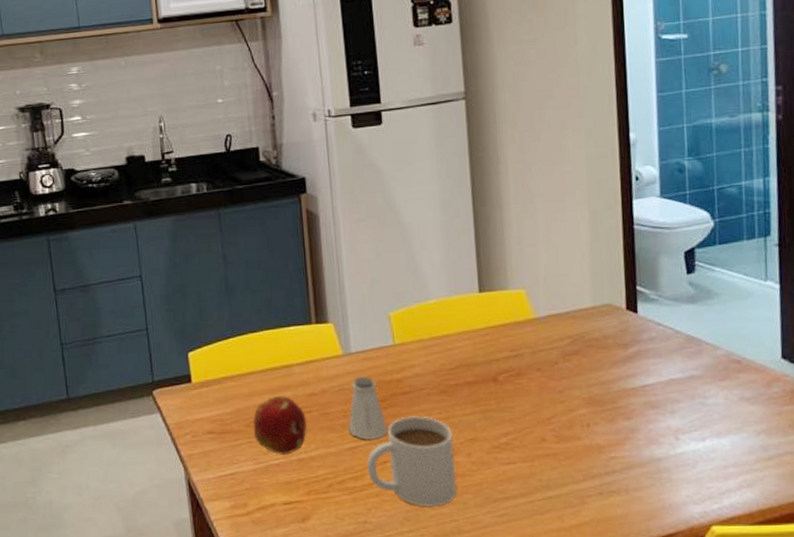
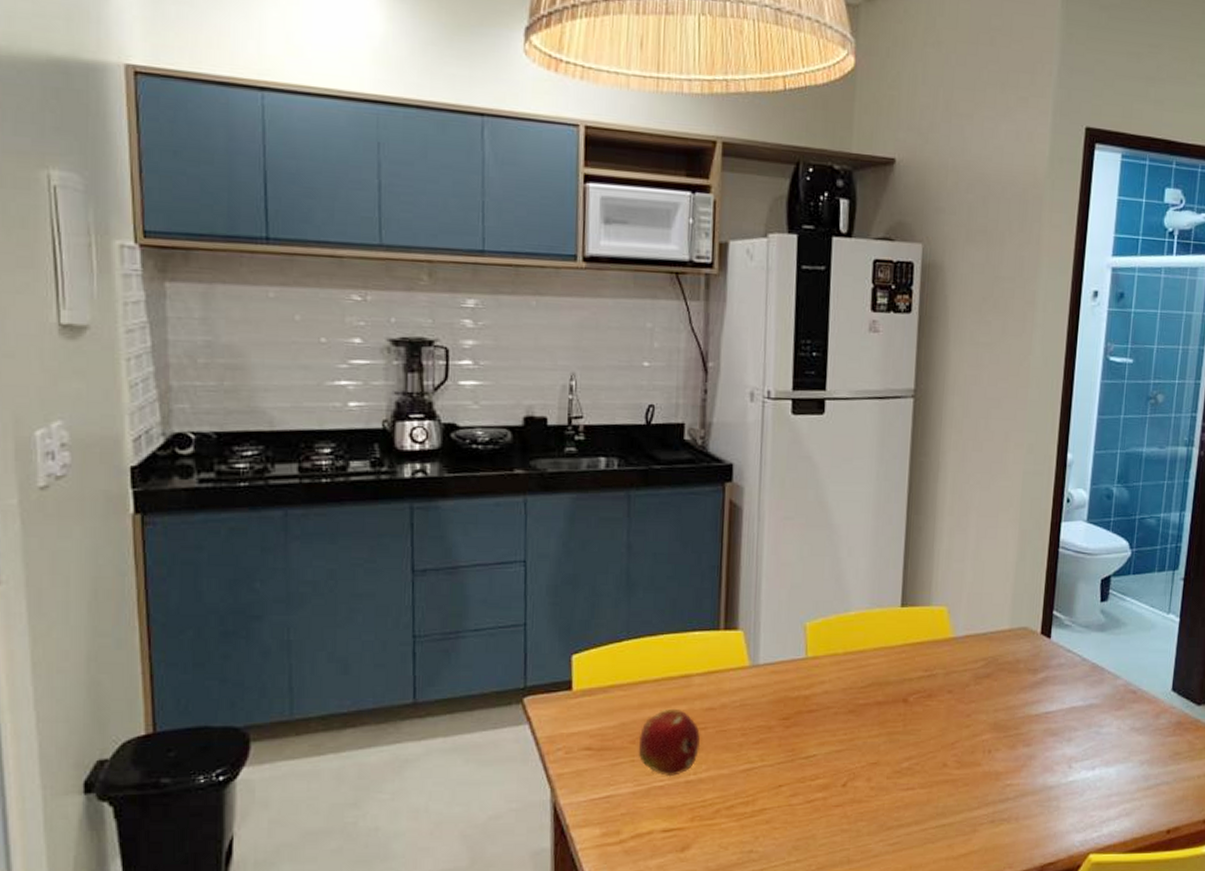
saltshaker: present [348,376,388,440] -> none [745,690,788,761]
mug: present [367,416,456,507] -> none [760,736,855,835]

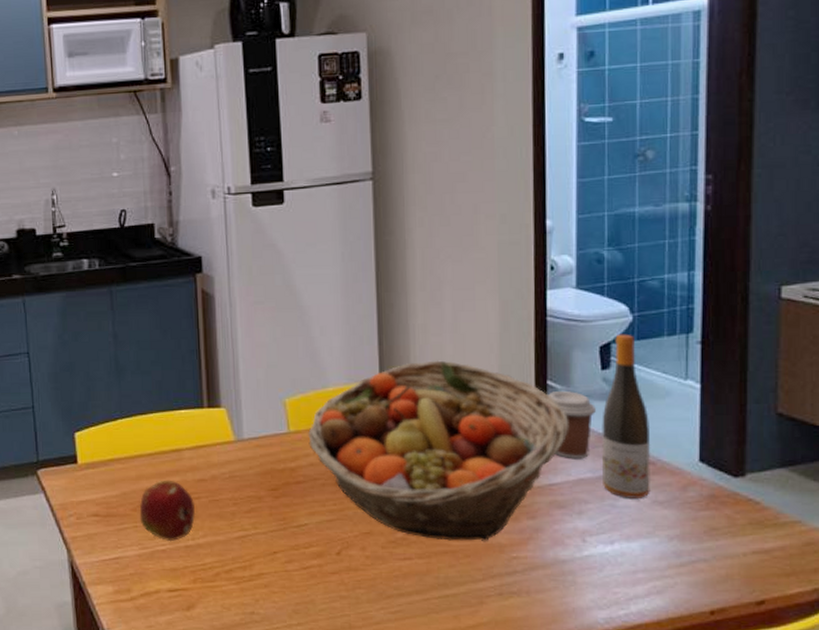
fruit basket: none [824,587,1068,770] -> present [307,360,569,542]
coffee cup: none [1050,622,1092,688] -> present [547,391,596,460]
wine bottle: none [1091,568,1135,726] -> present [601,334,651,498]

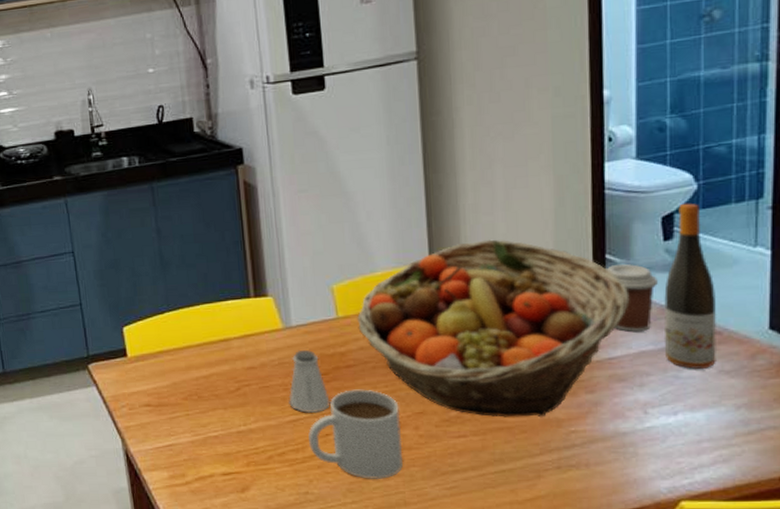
fruit: present [139,480,196,542] -> none [190,369,247,428]
saltshaker: none [238,463,279,529] -> present [288,349,330,413]
mug: none [256,506,349,600] -> present [308,389,403,479]

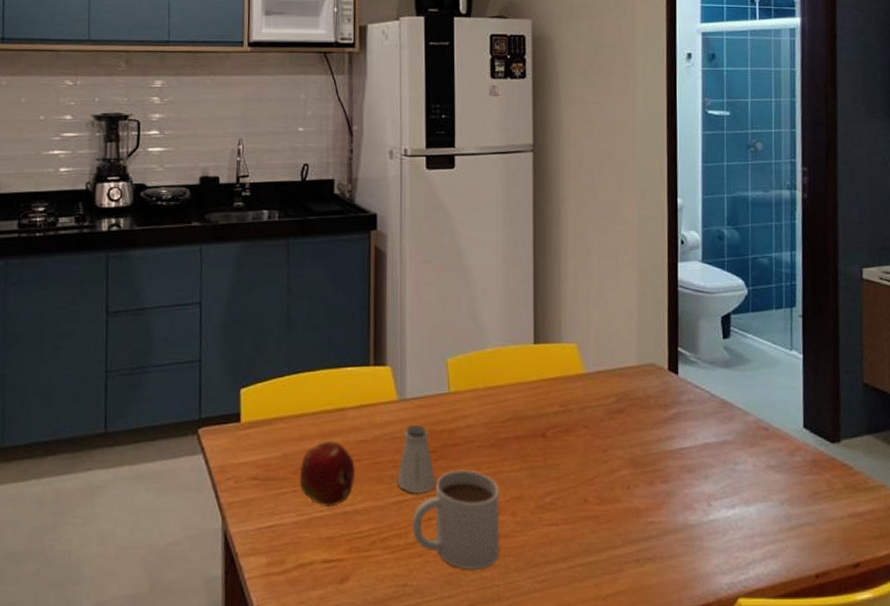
fruit: none [190,369,247,428] -> present [299,440,356,508]
fruit basket: present [356,239,630,418] -> none [466,324,697,507]
coffee cup: present [605,264,658,333] -> none [678,358,719,424]
wine bottle: present [663,203,717,369] -> none [723,305,764,463]

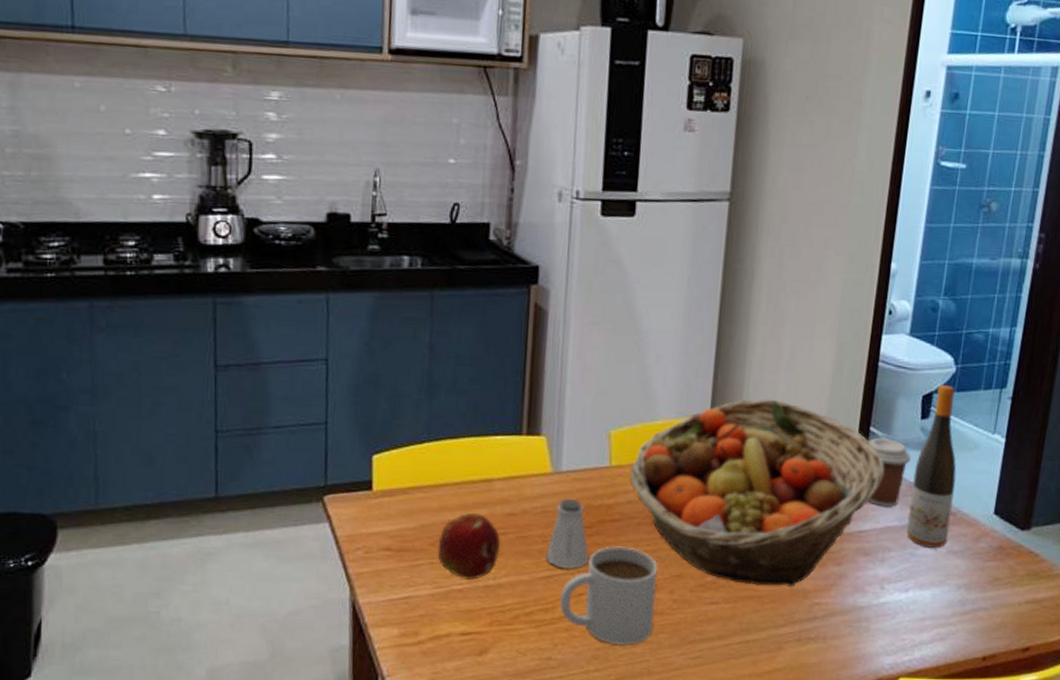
fruit basket: none [466,324,697,507] -> present [629,398,885,588]
coffee cup: none [678,358,719,424] -> present [866,438,911,507]
wine bottle: none [723,305,764,463] -> present [906,384,957,548]

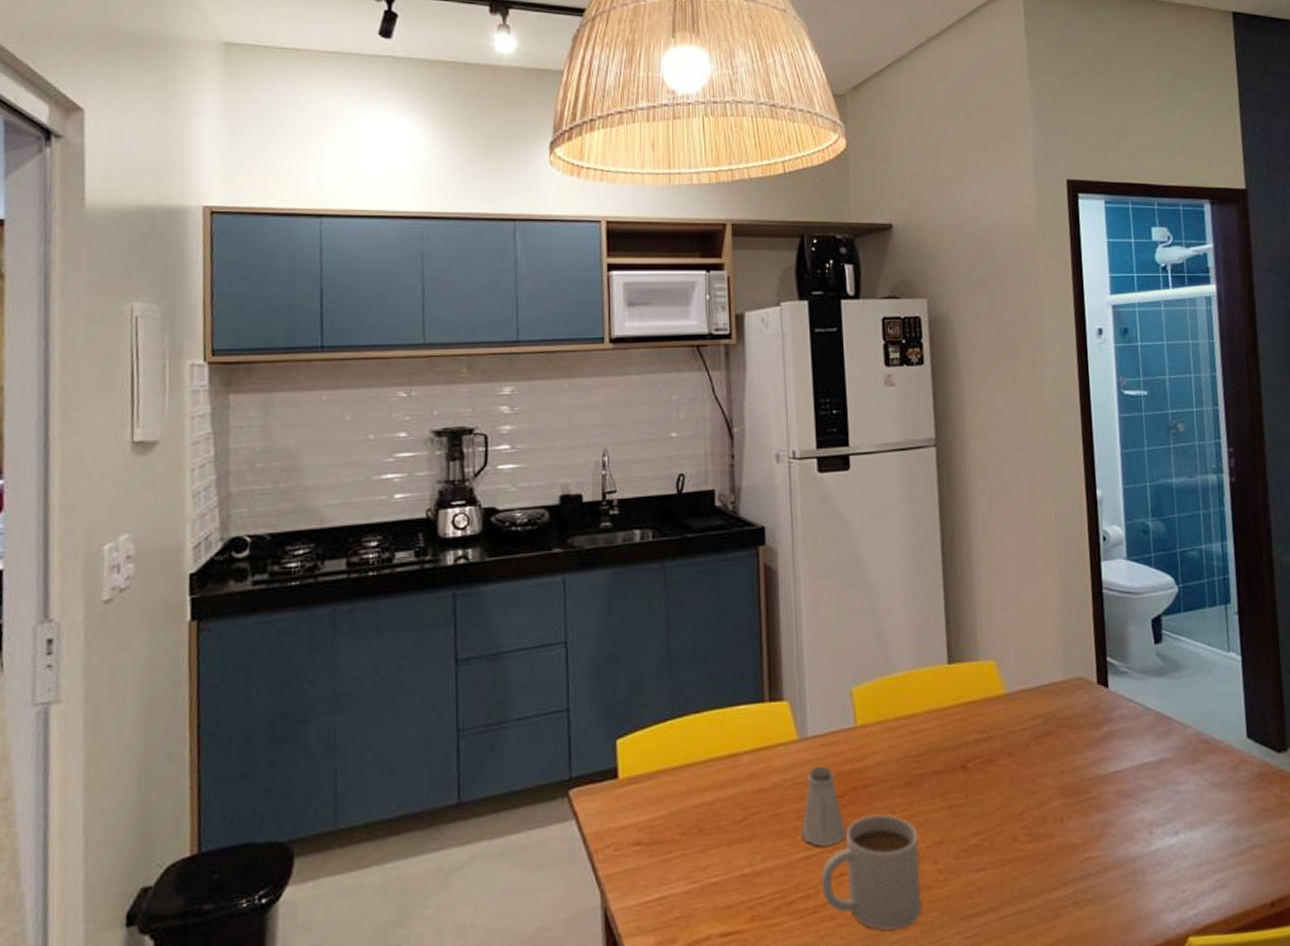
fruit: present [437,512,501,581] -> none [689,792,754,871]
fruit basket: present [629,398,885,588] -> none [875,638,1130,844]
coffee cup: present [866,438,911,507] -> none [1107,668,1153,742]
wine bottle: present [906,384,957,548] -> none [1158,605,1207,782]

